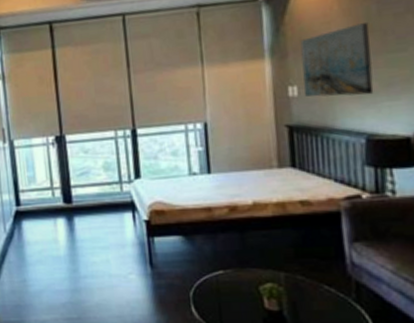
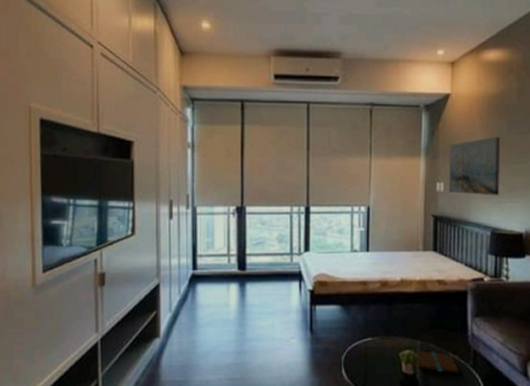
book: none [278,283,339,310] -> present [415,351,460,374]

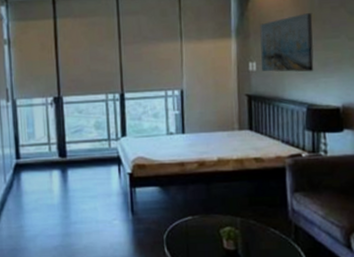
book: present [415,351,460,374] -> none [235,227,282,249]

